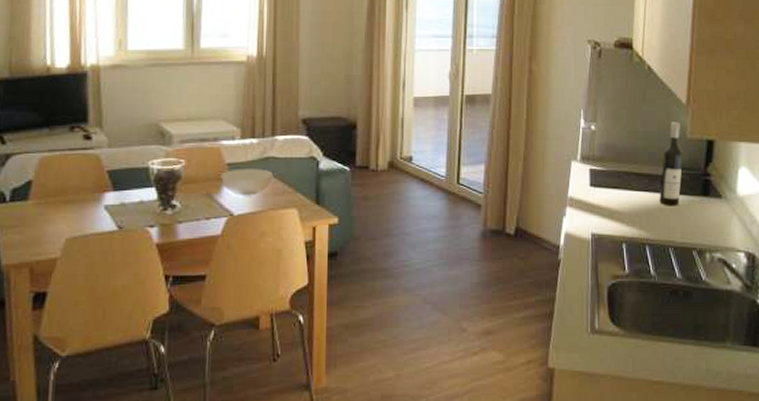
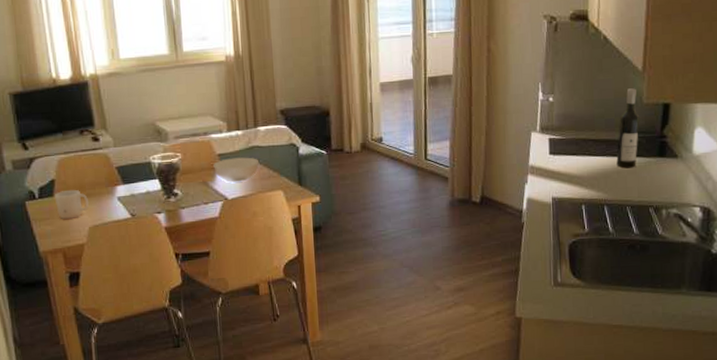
mug: none [28,193,70,227] -> present [54,189,90,219]

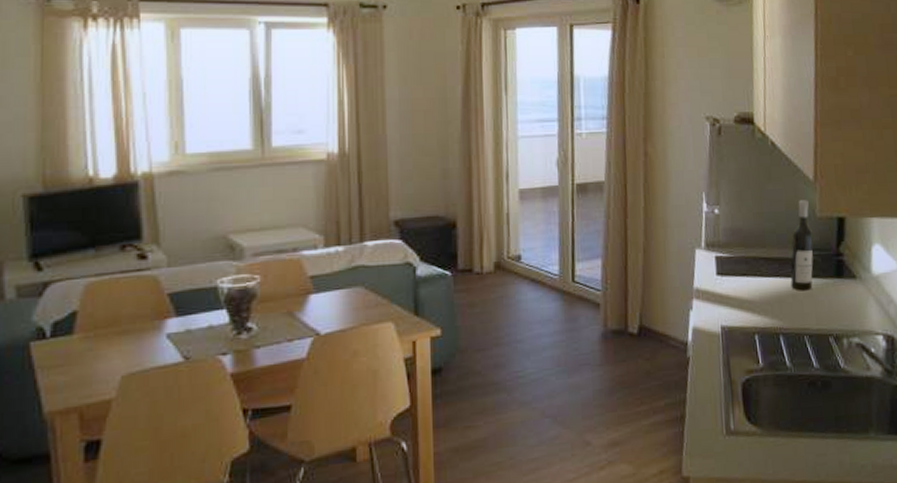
mug: present [54,189,90,219] -> none [74,324,125,366]
bowl: present [213,157,259,183] -> none [303,279,363,313]

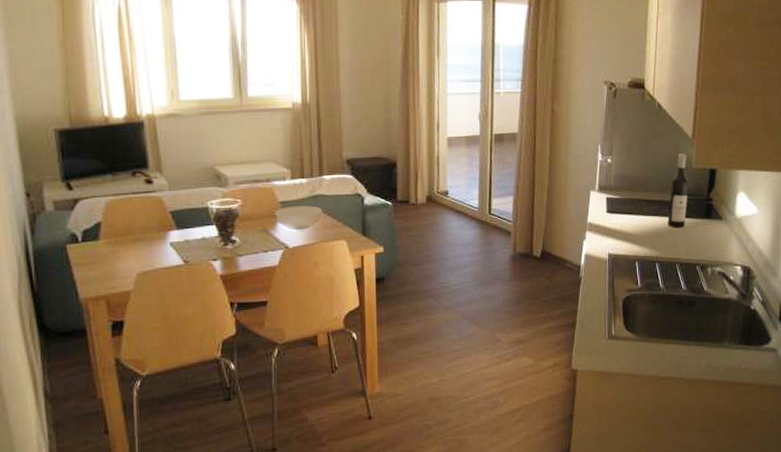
bowl: none [303,279,363,313] -> present [275,205,322,231]

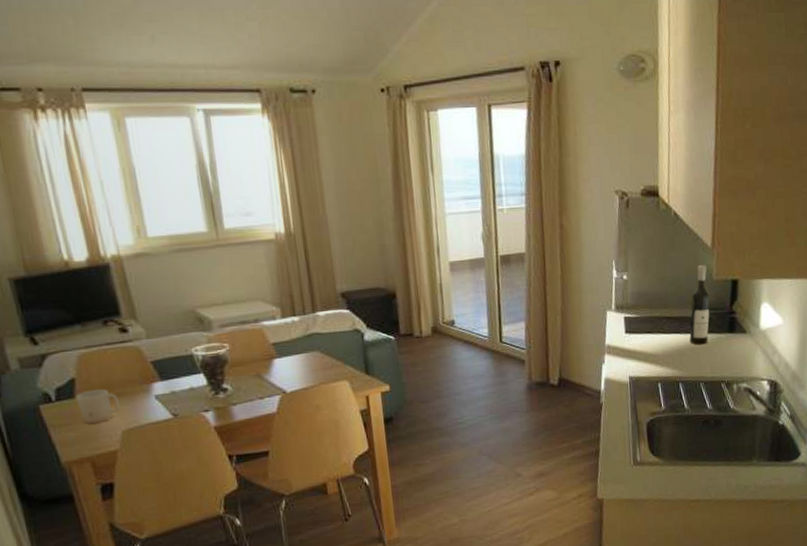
mug: none [99,233,139,264] -> present [75,388,121,424]
bowl: present [275,205,322,231] -> none [267,345,320,374]

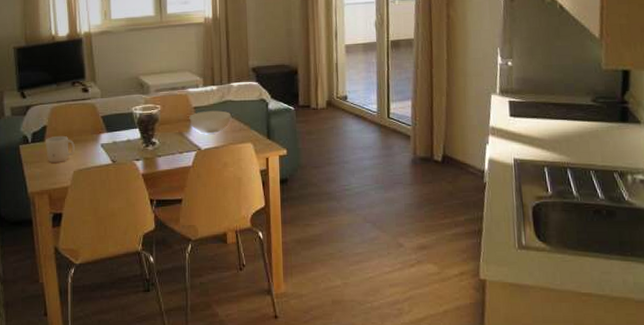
bowl: none [267,345,320,374] -> present [189,110,231,134]
bottle: present [689,265,711,345] -> none [577,55,600,133]

